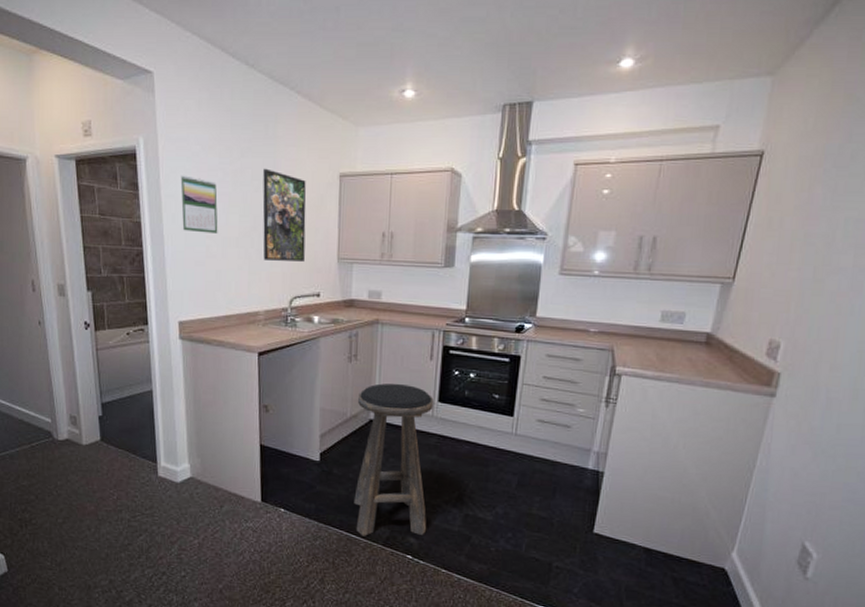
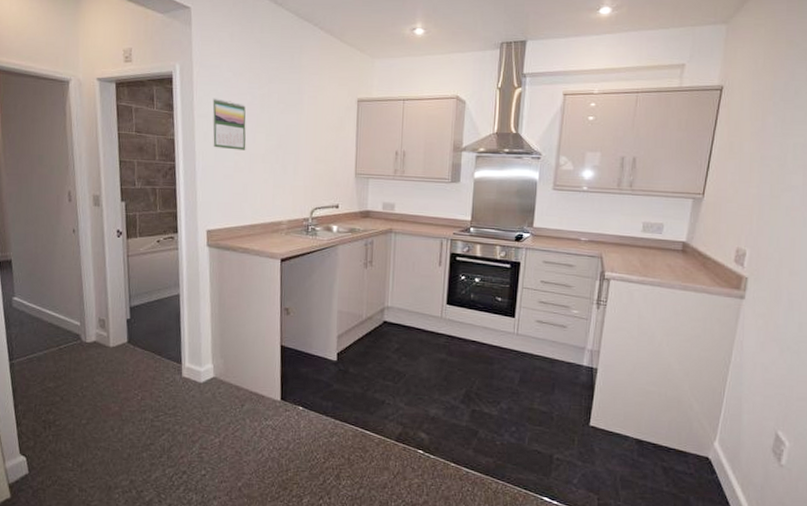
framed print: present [262,168,306,261] -> none [287,93,327,176]
stool: present [354,383,434,536] -> none [369,287,442,432]

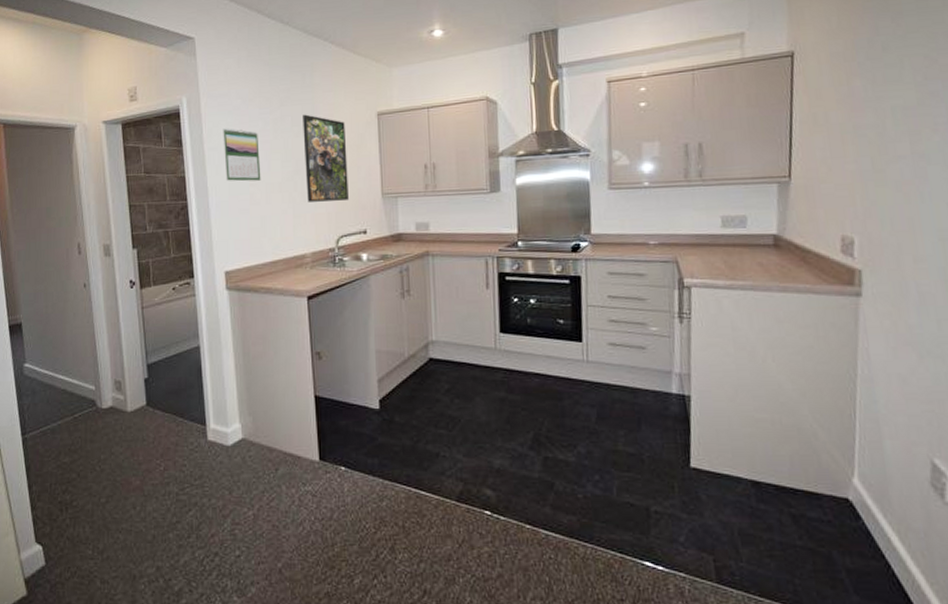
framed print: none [287,93,327,176] -> present [303,114,349,202]

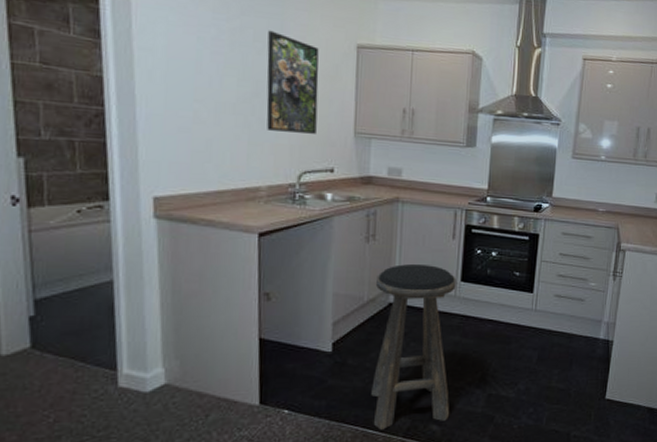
calendar: present [223,128,261,182] -> none [160,27,210,97]
stool: none [415,317,504,492] -> present [371,264,456,430]

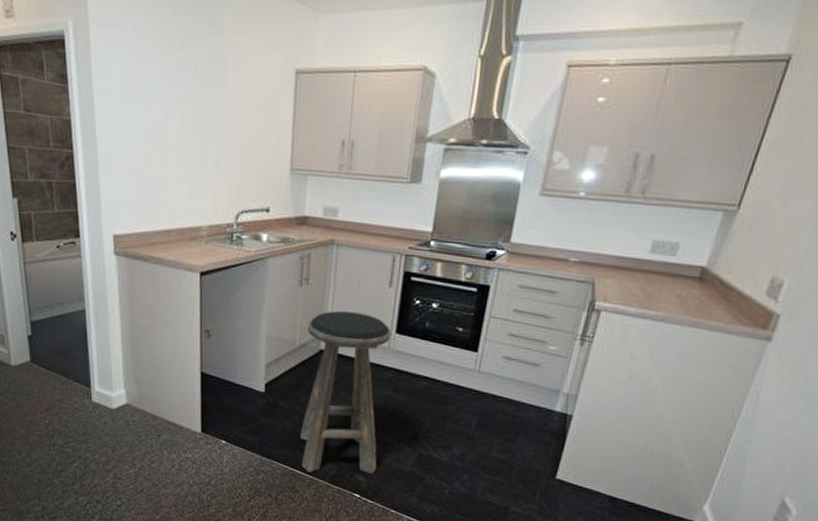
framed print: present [266,30,319,134] -> none [207,61,257,171]

